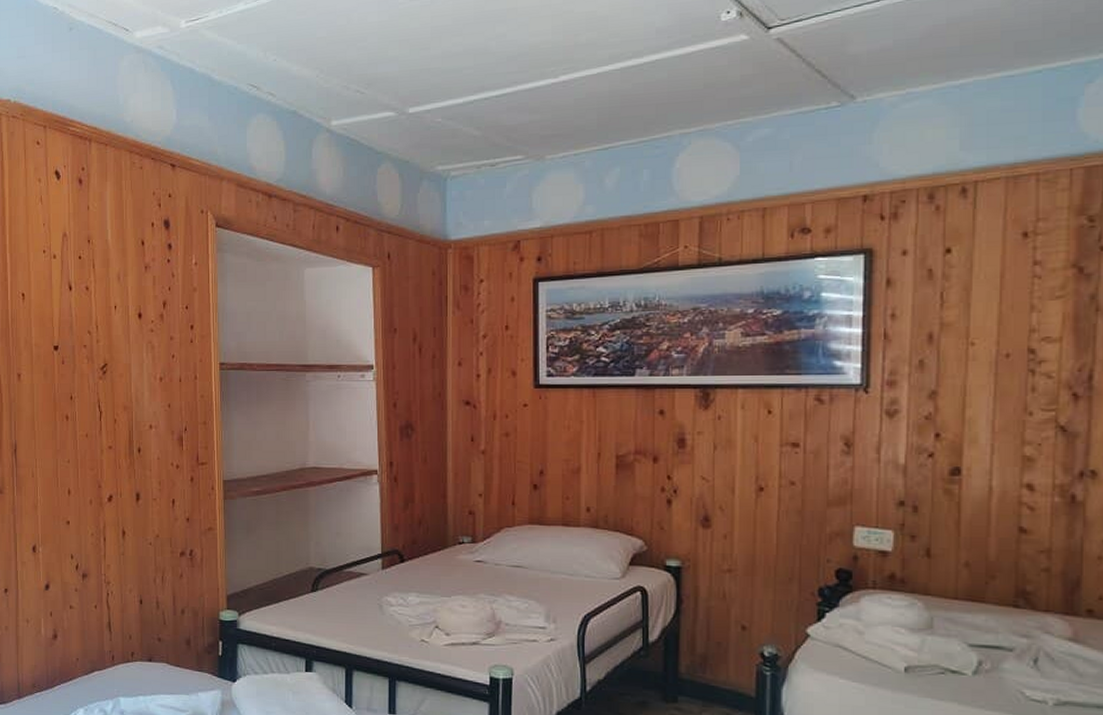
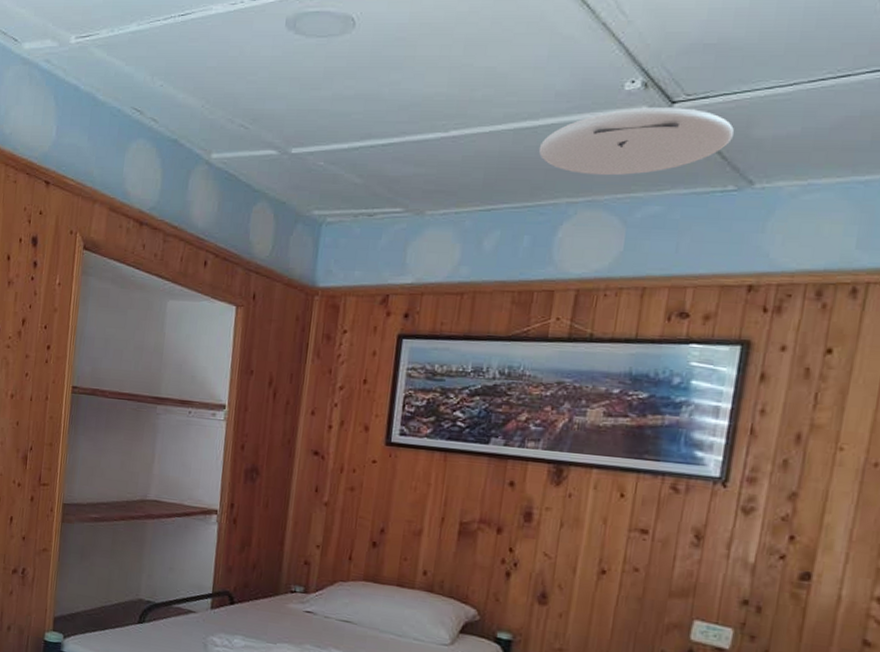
ceiling light: none [646,32,829,105] -> present [538,107,734,176]

